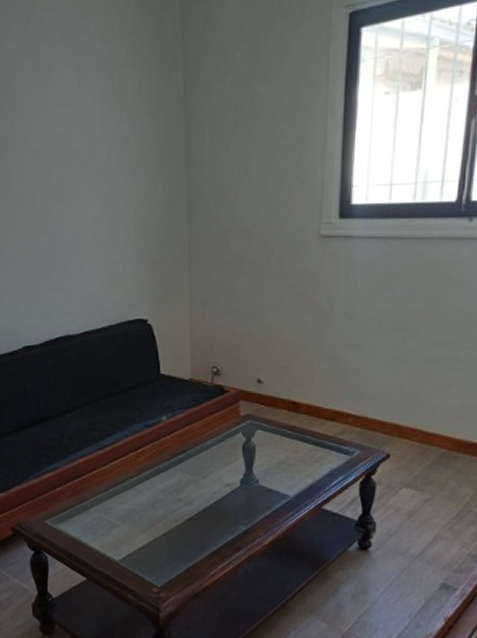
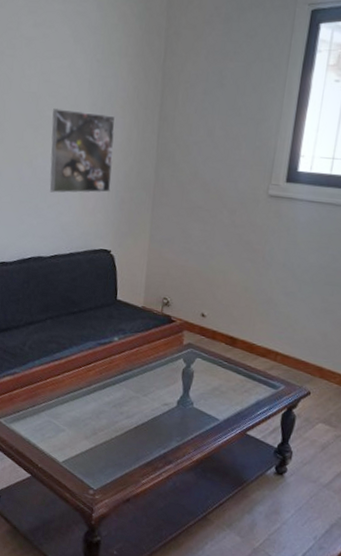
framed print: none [64,163,139,261] -> present [49,108,116,193]

